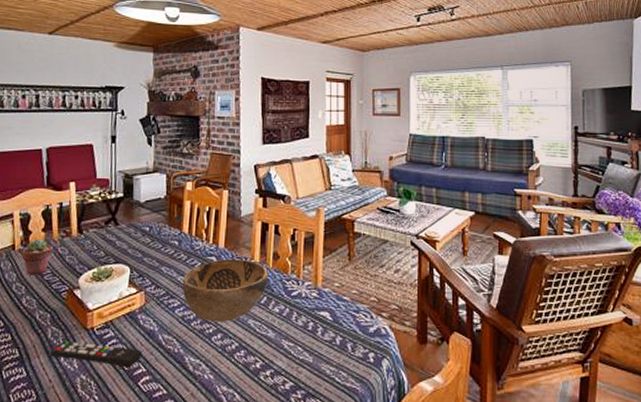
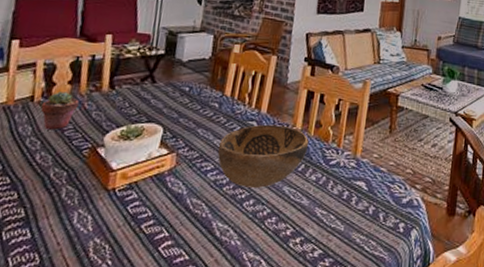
remote control: present [49,341,143,368] -> none [61,202,167,232]

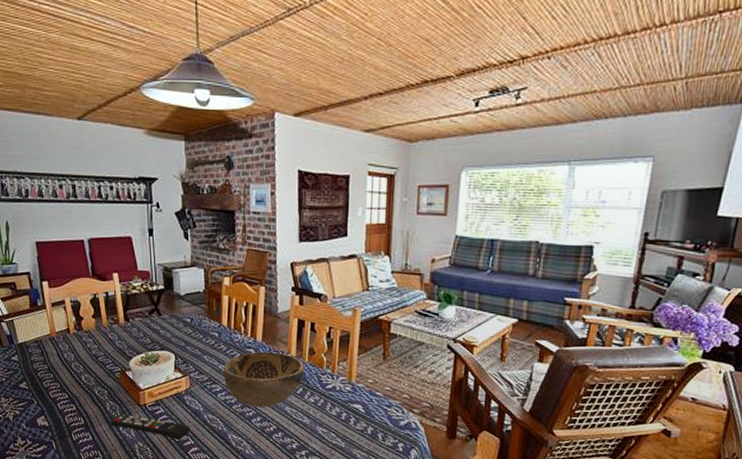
potted succulent: present [40,91,80,130] -> none [76,324,104,357]
remote control: none [61,202,167,232] -> present [110,414,190,440]

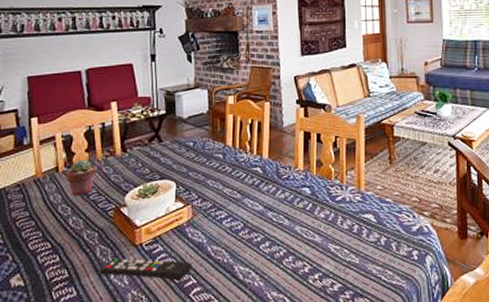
potted succulent: none [76,324,104,357] -> present [66,160,98,196]
decorative bowl: present [223,351,305,408] -> none [228,168,313,231]

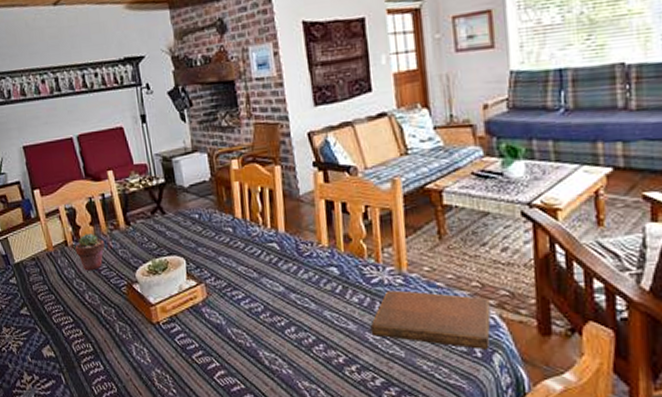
remote control: present [99,258,192,281] -> none [121,336,214,362]
notebook: none [333,206,425,253] -> present [370,290,491,350]

